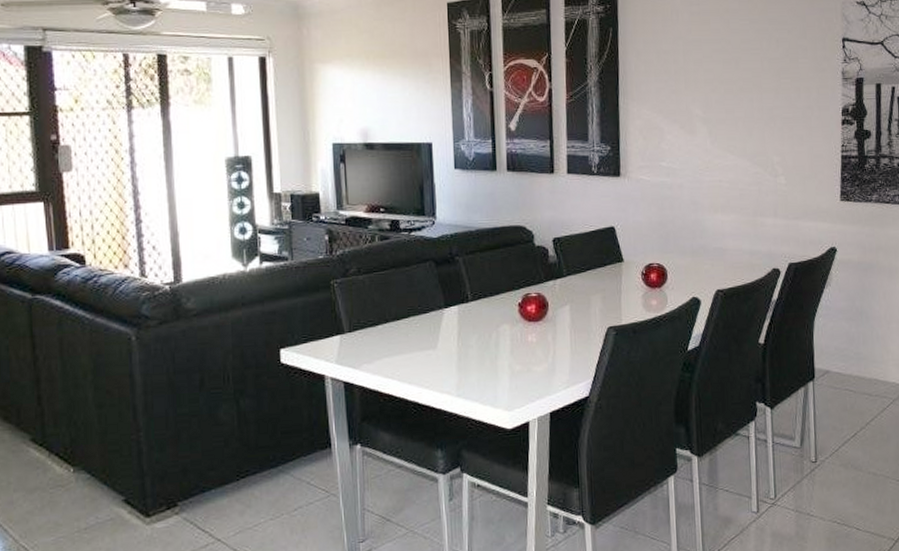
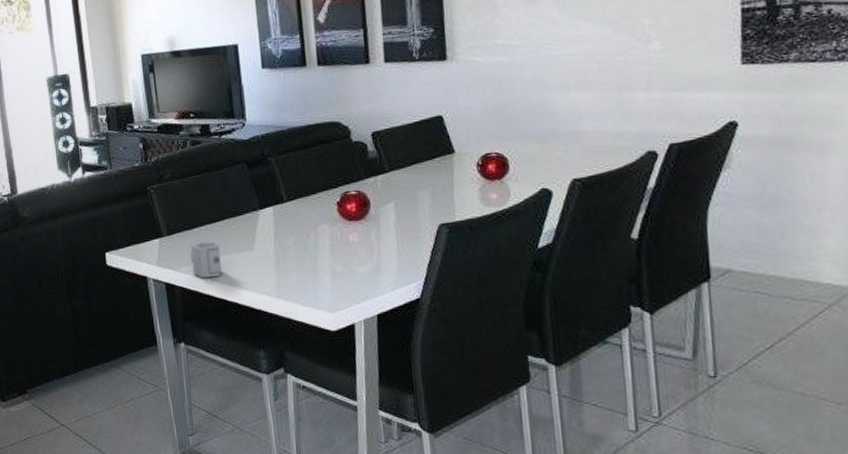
cup: none [371,338,404,377] -> present [189,241,222,279]

